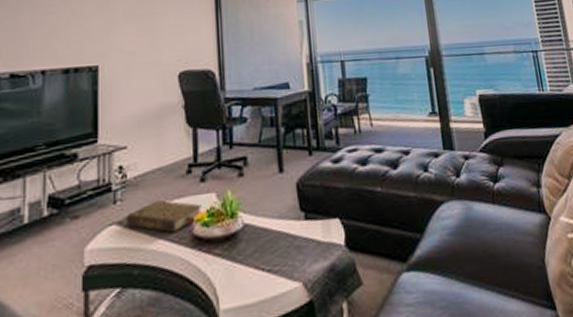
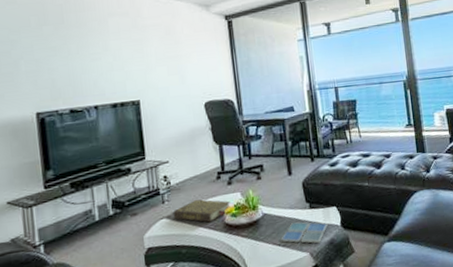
drink coaster: none [265,238,328,270] -> present [281,222,328,244]

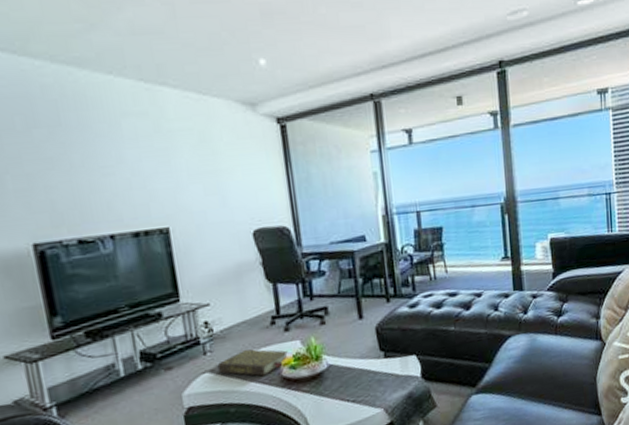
drink coaster: present [281,222,328,244] -> none [349,374,406,398]

